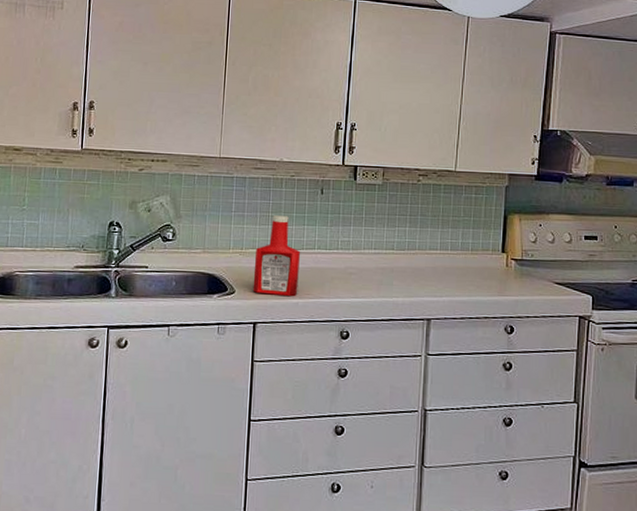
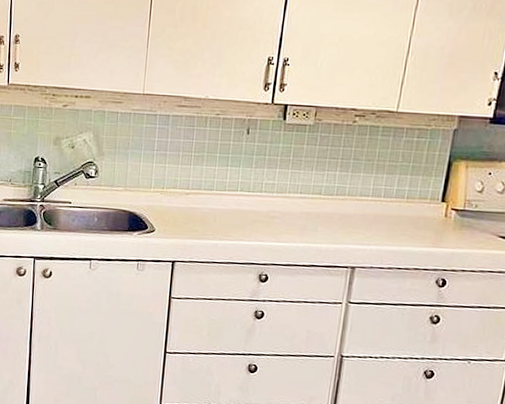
ketchup bottle: present [253,215,301,297] -> none [172,155,223,238]

